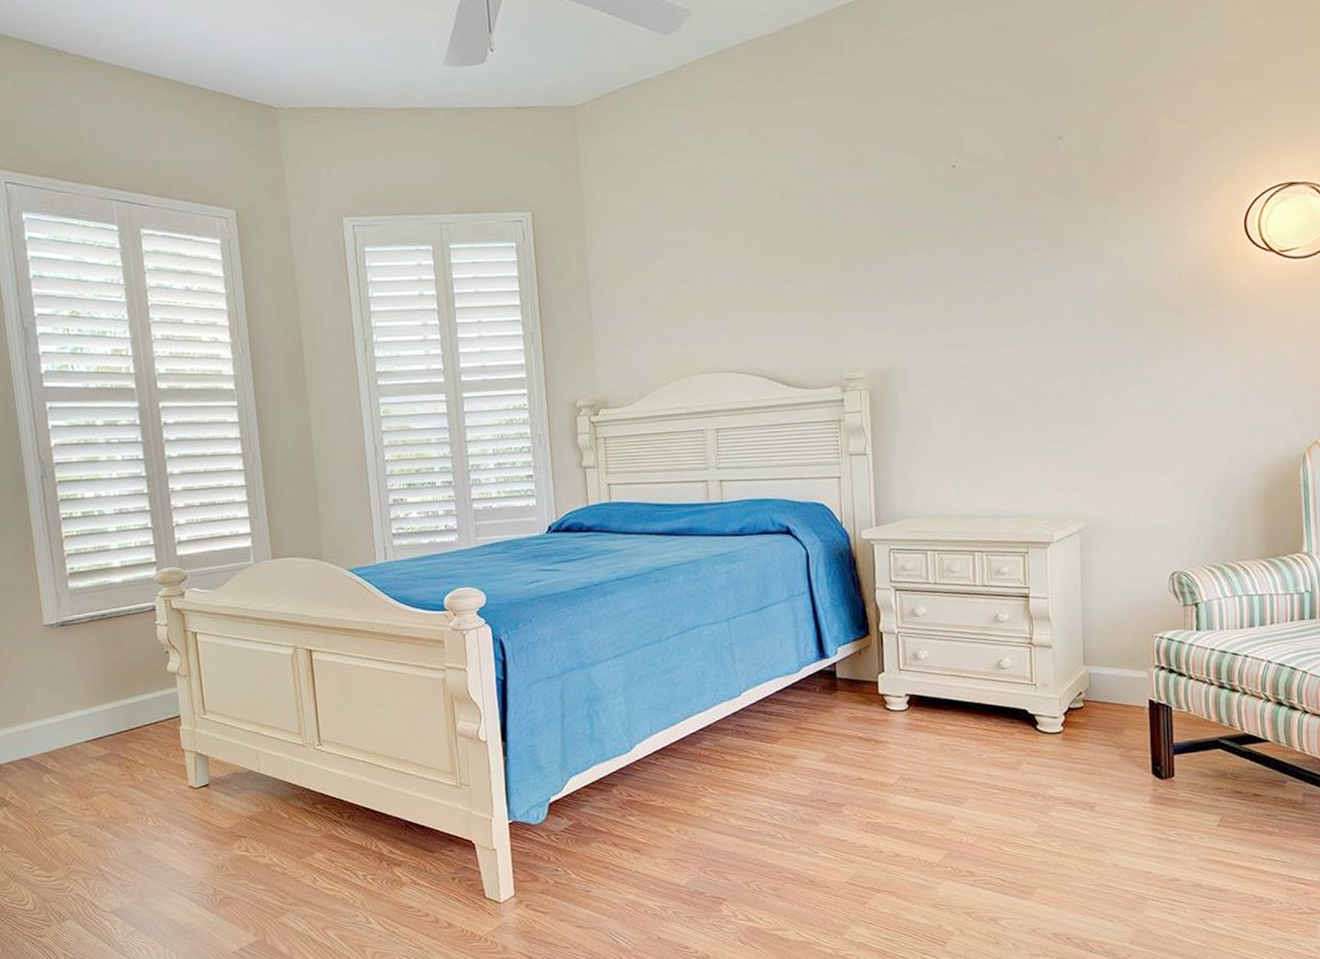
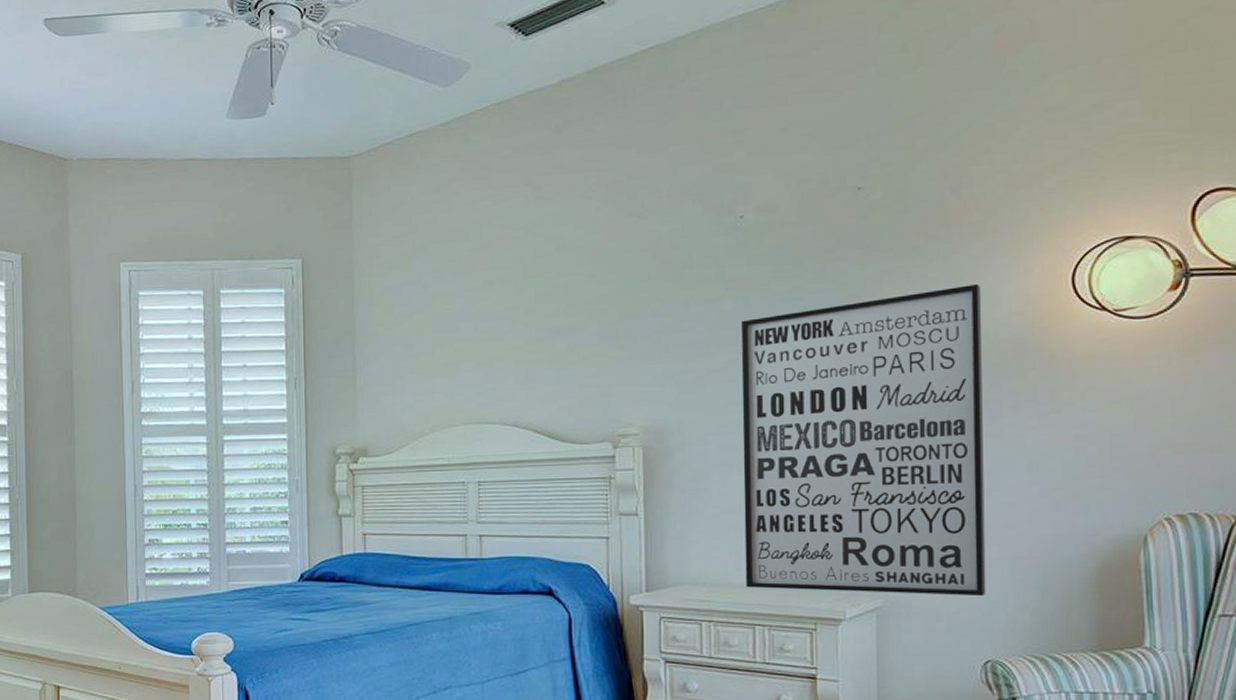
wall art: none [955,228,1173,518] -> present [741,283,986,597]

